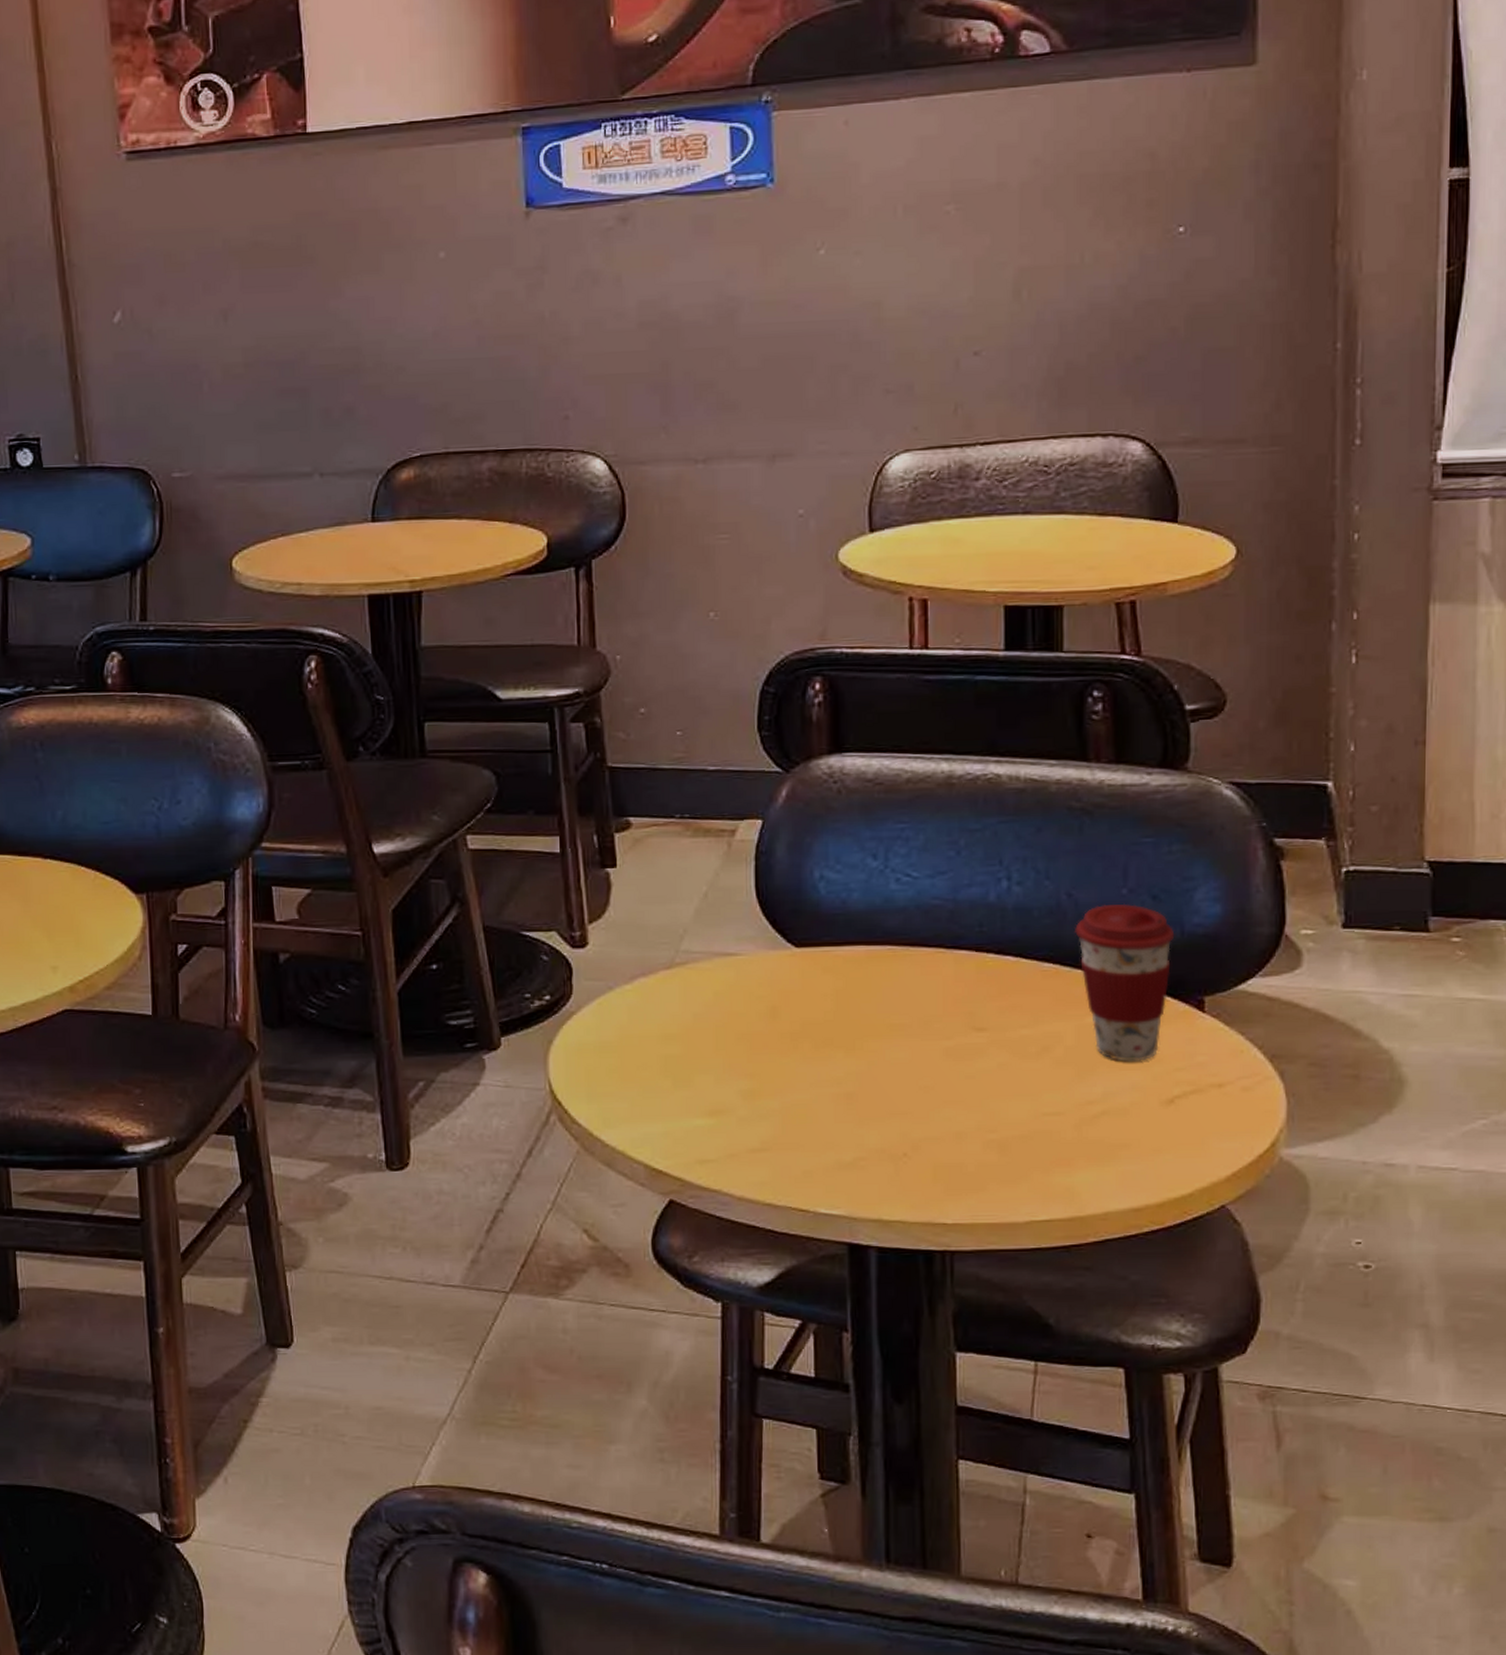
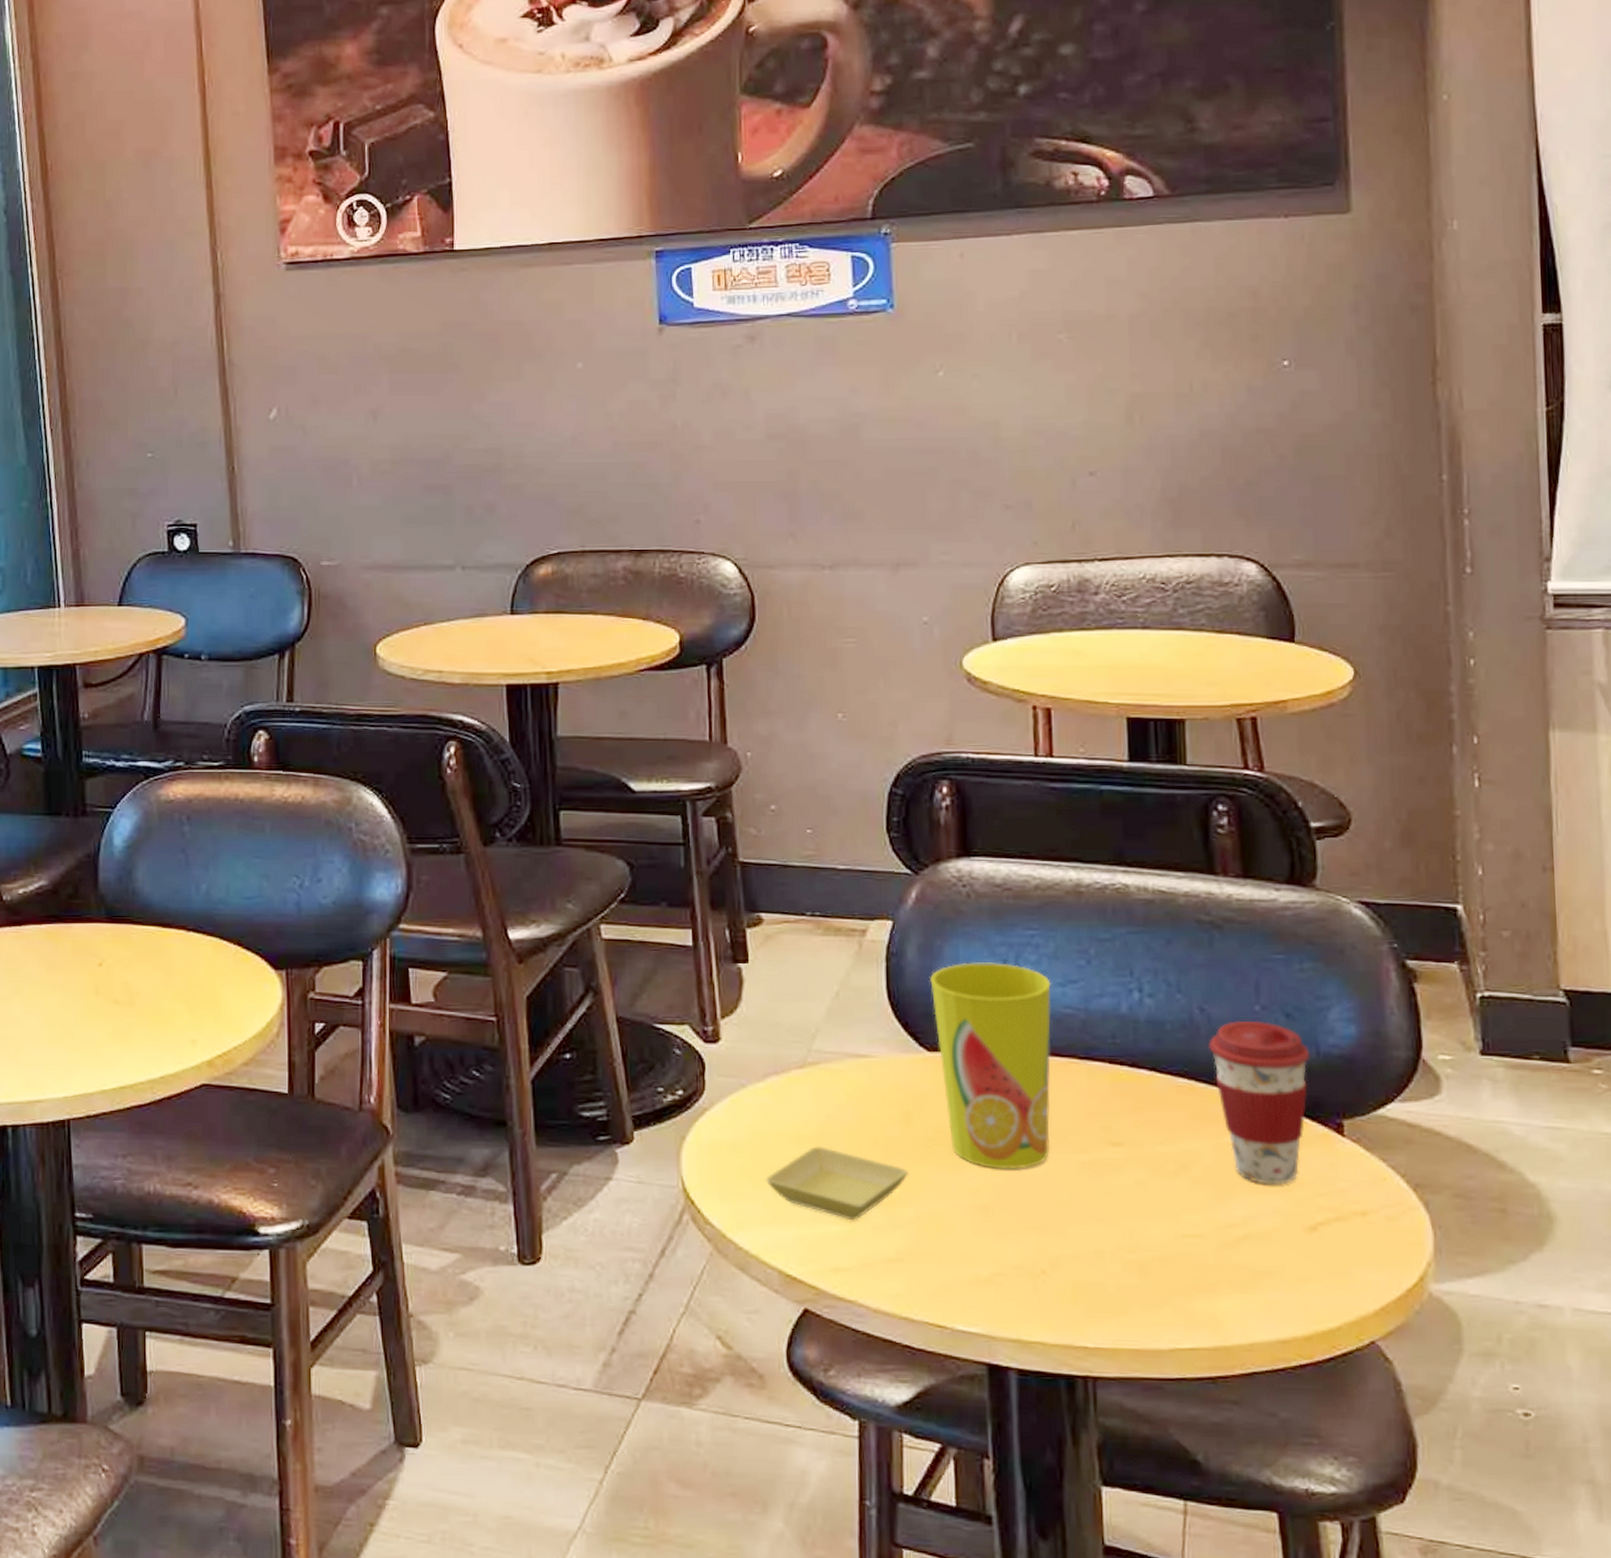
saucer: none [633,1044,774,1114] -> present [766,1146,908,1221]
cup: none [799,857,920,1058] -> present [930,962,1052,1169]

